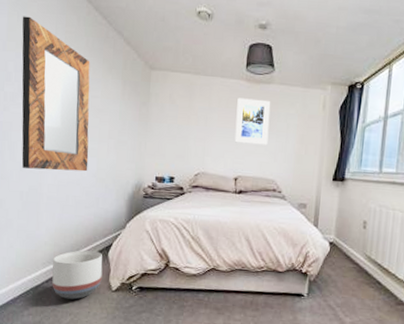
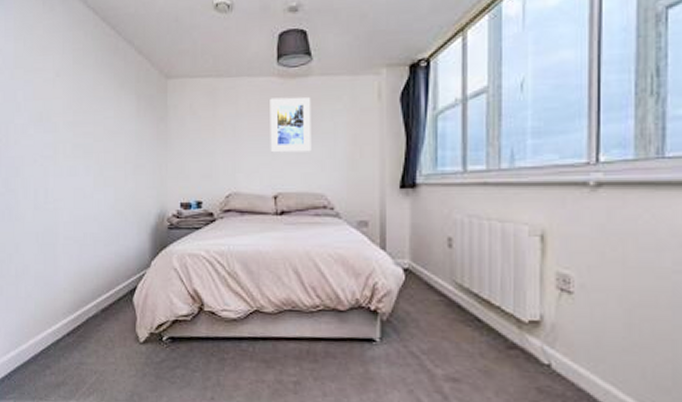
home mirror: present [21,16,90,172] -> none [28,39,105,206]
planter: present [52,250,103,300] -> none [72,296,128,355]

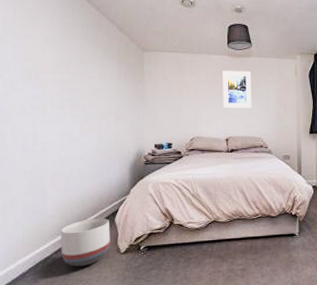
planter: none [72,296,128,355] -> present [60,218,110,267]

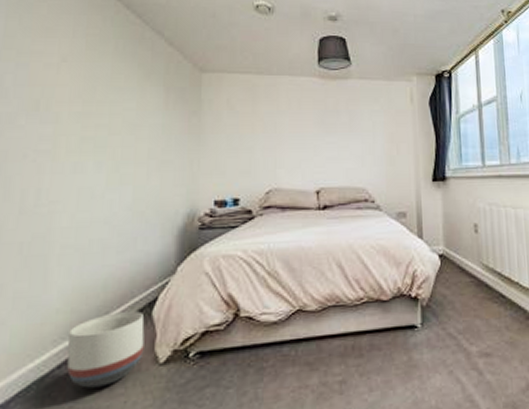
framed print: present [222,70,252,109] -> none [311,97,352,149]

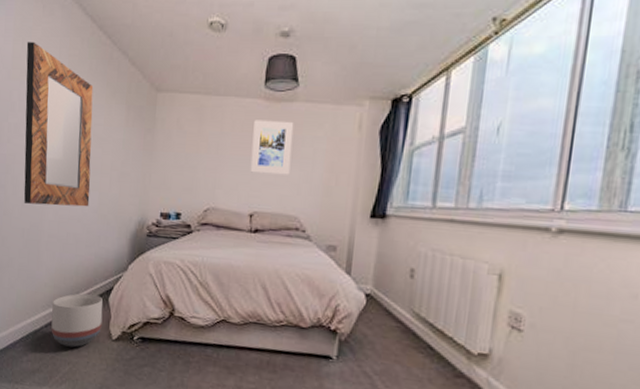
home mirror: none [22,19,121,210] -> present [24,41,94,207]
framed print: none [311,97,352,149] -> present [250,120,294,175]

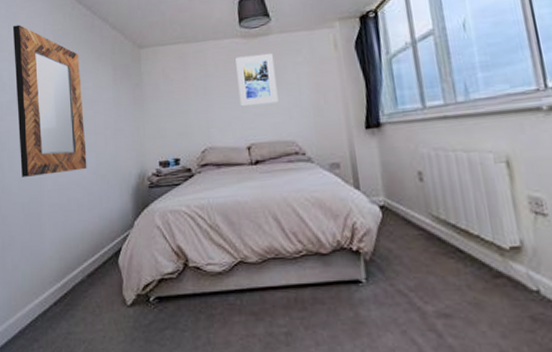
planter: present [51,293,103,348] -> none [59,260,115,323]

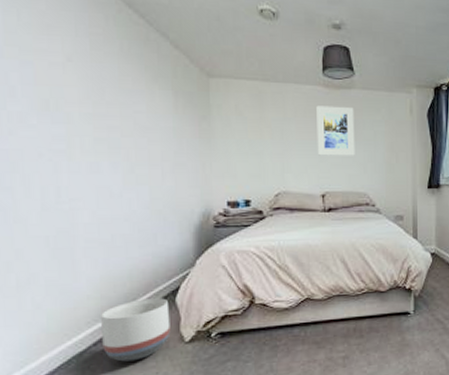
home mirror: present [12,24,87,177] -> none [24,14,138,206]
planter: none [59,260,115,323] -> present [100,298,171,362]

